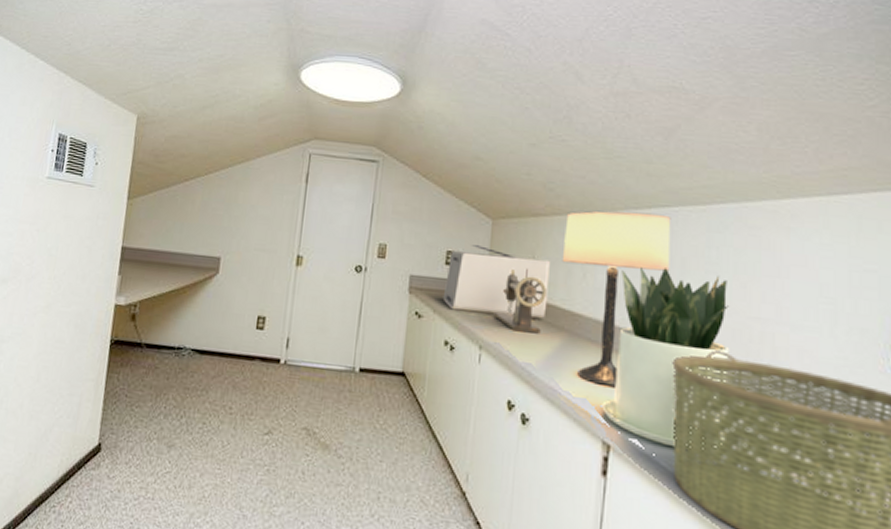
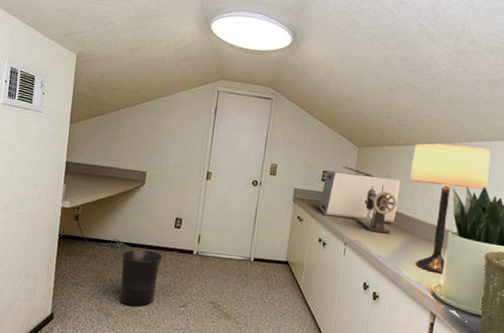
waste bin: none [185,358,241,435] -> present [119,249,163,307]

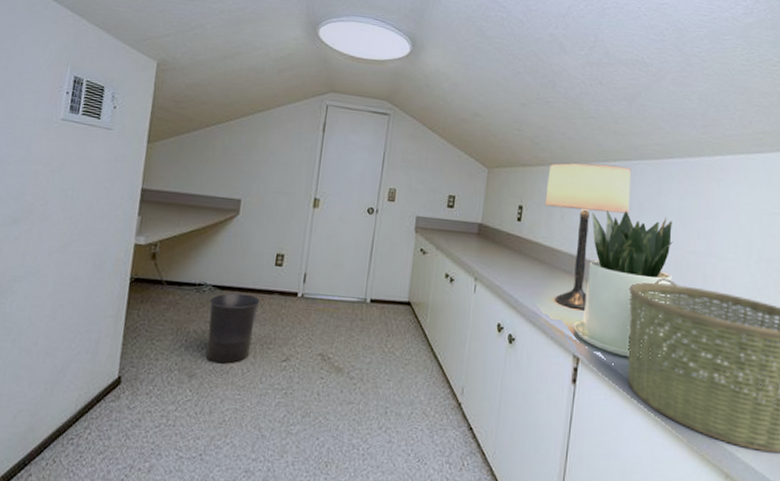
printer: present [318,166,400,224] -> none [444,190,535,254]
sewing machine: present [356,184,397,234] -> none [487,210,532,267]

